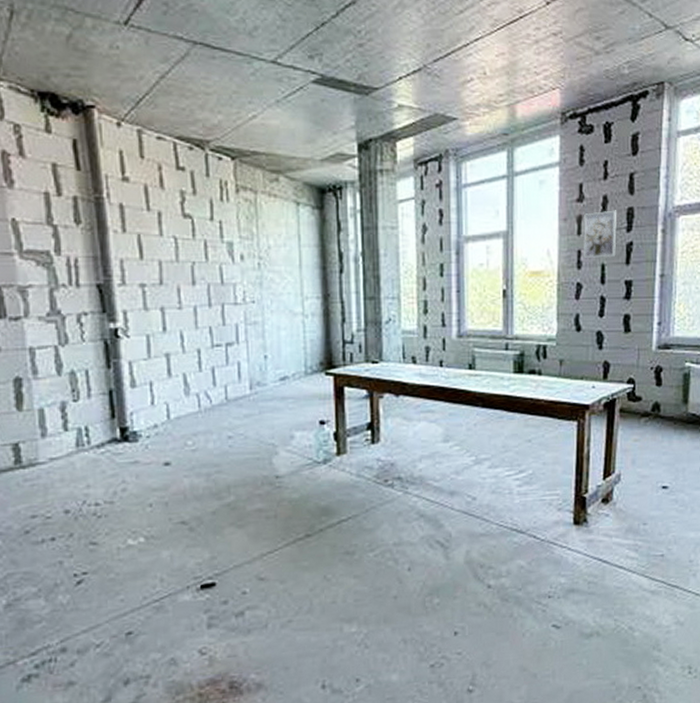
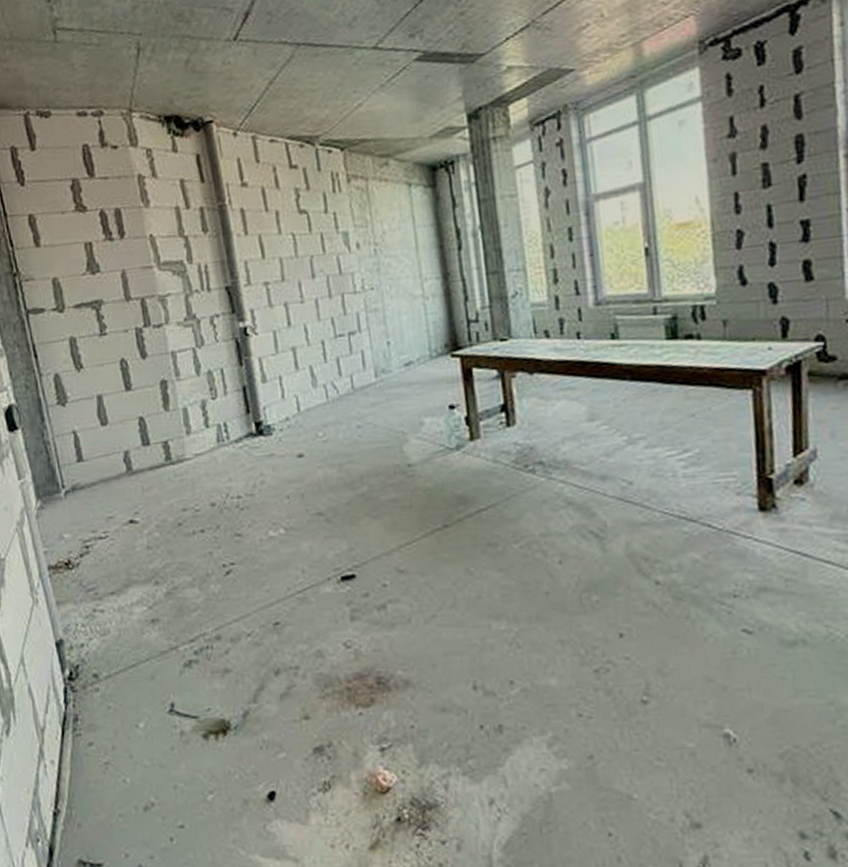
wall art: present [583,210,617,258] -> none [738,140,785,200]

